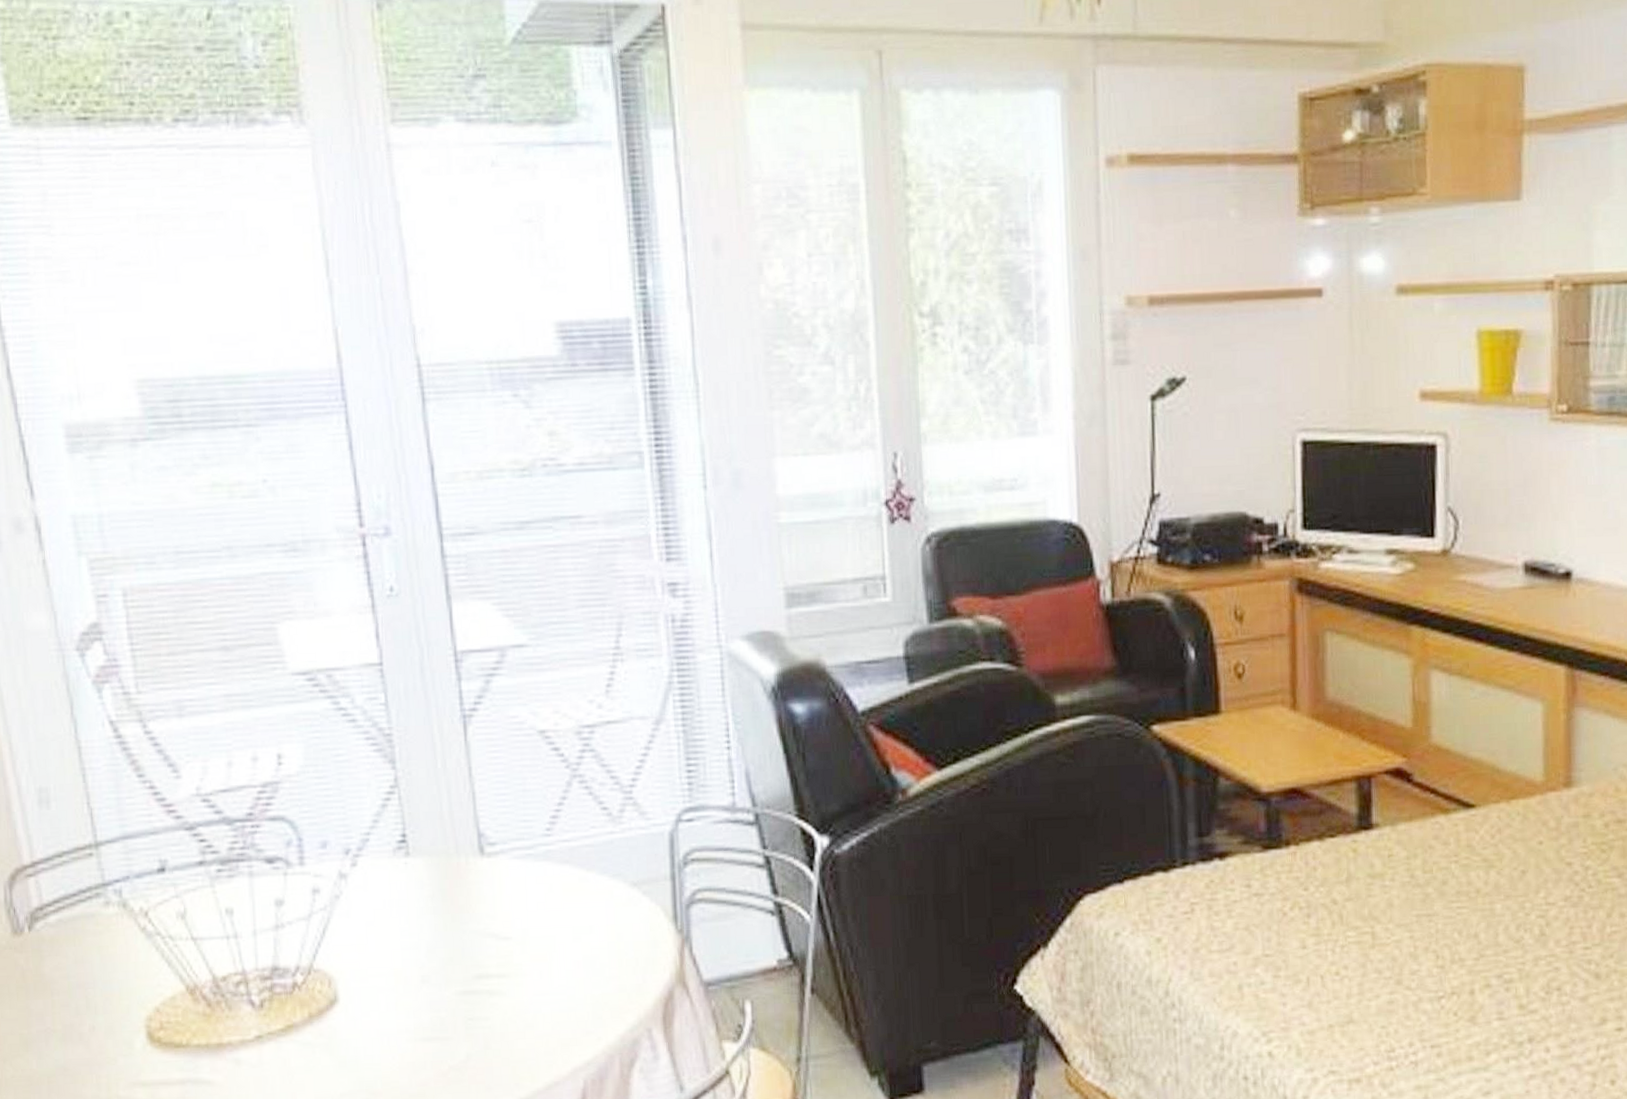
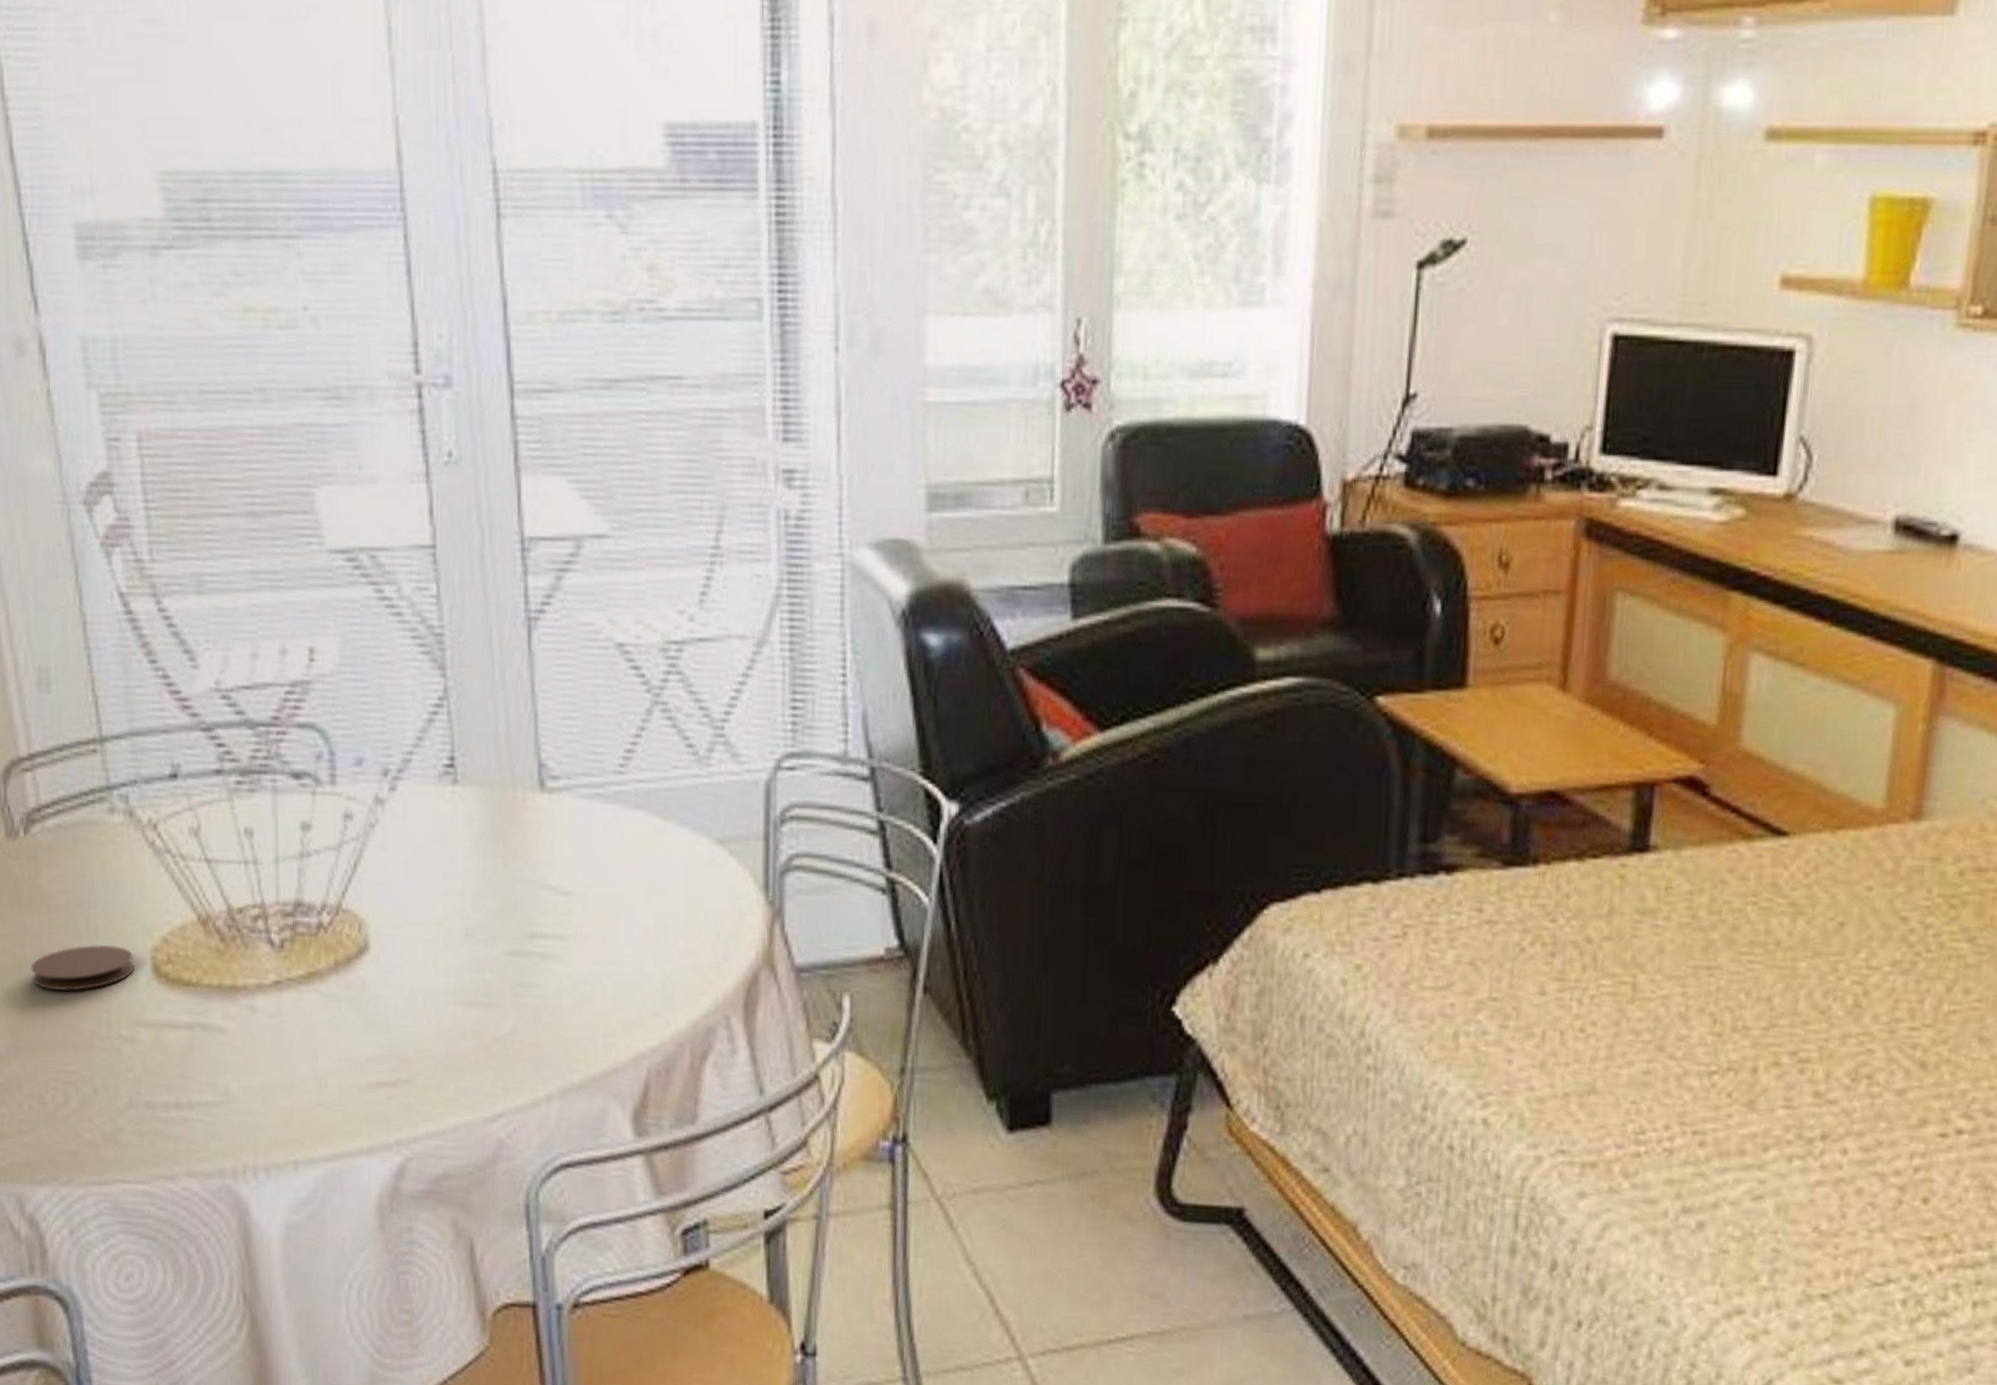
coaster: none [37,1018,131,1063] -> present [31,944,135,992]

